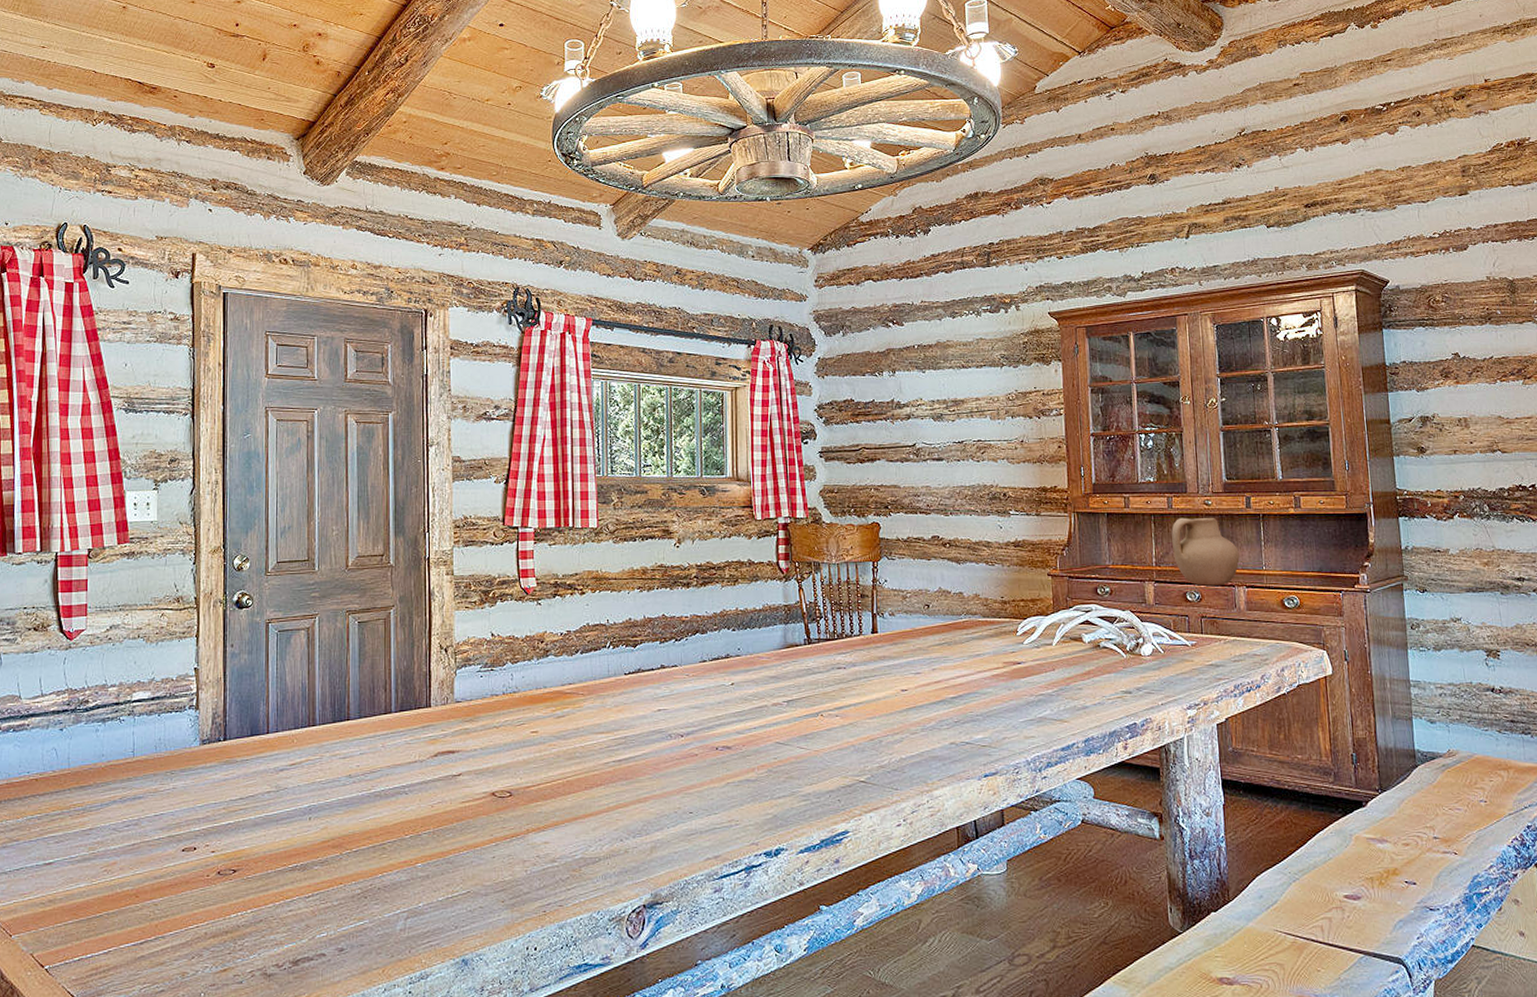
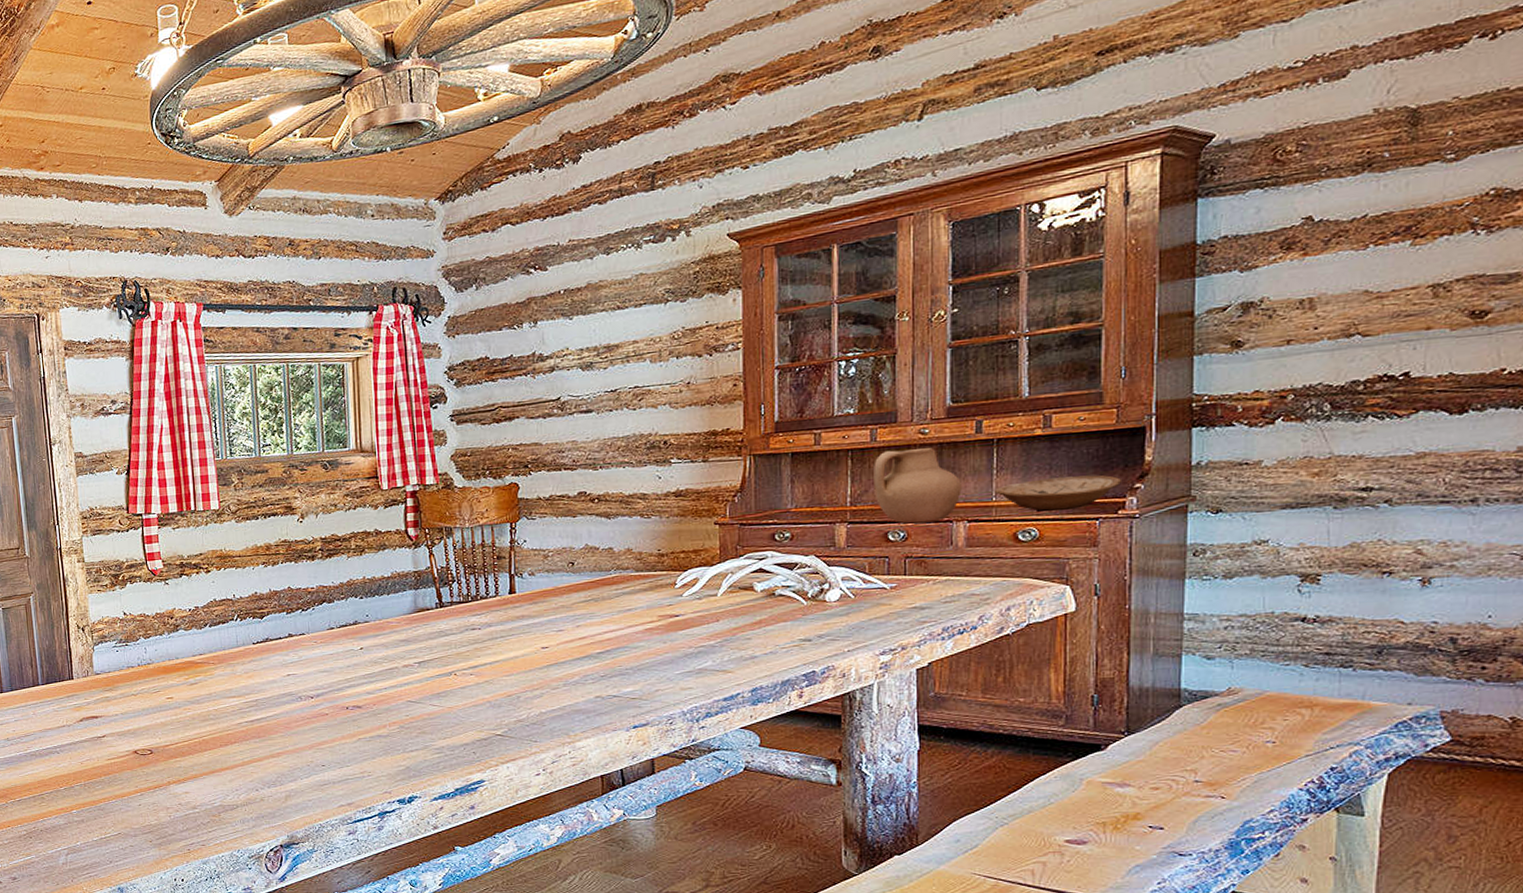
decorative plate: none [1264,552,1355,583] -> present [995,475,1123,512]

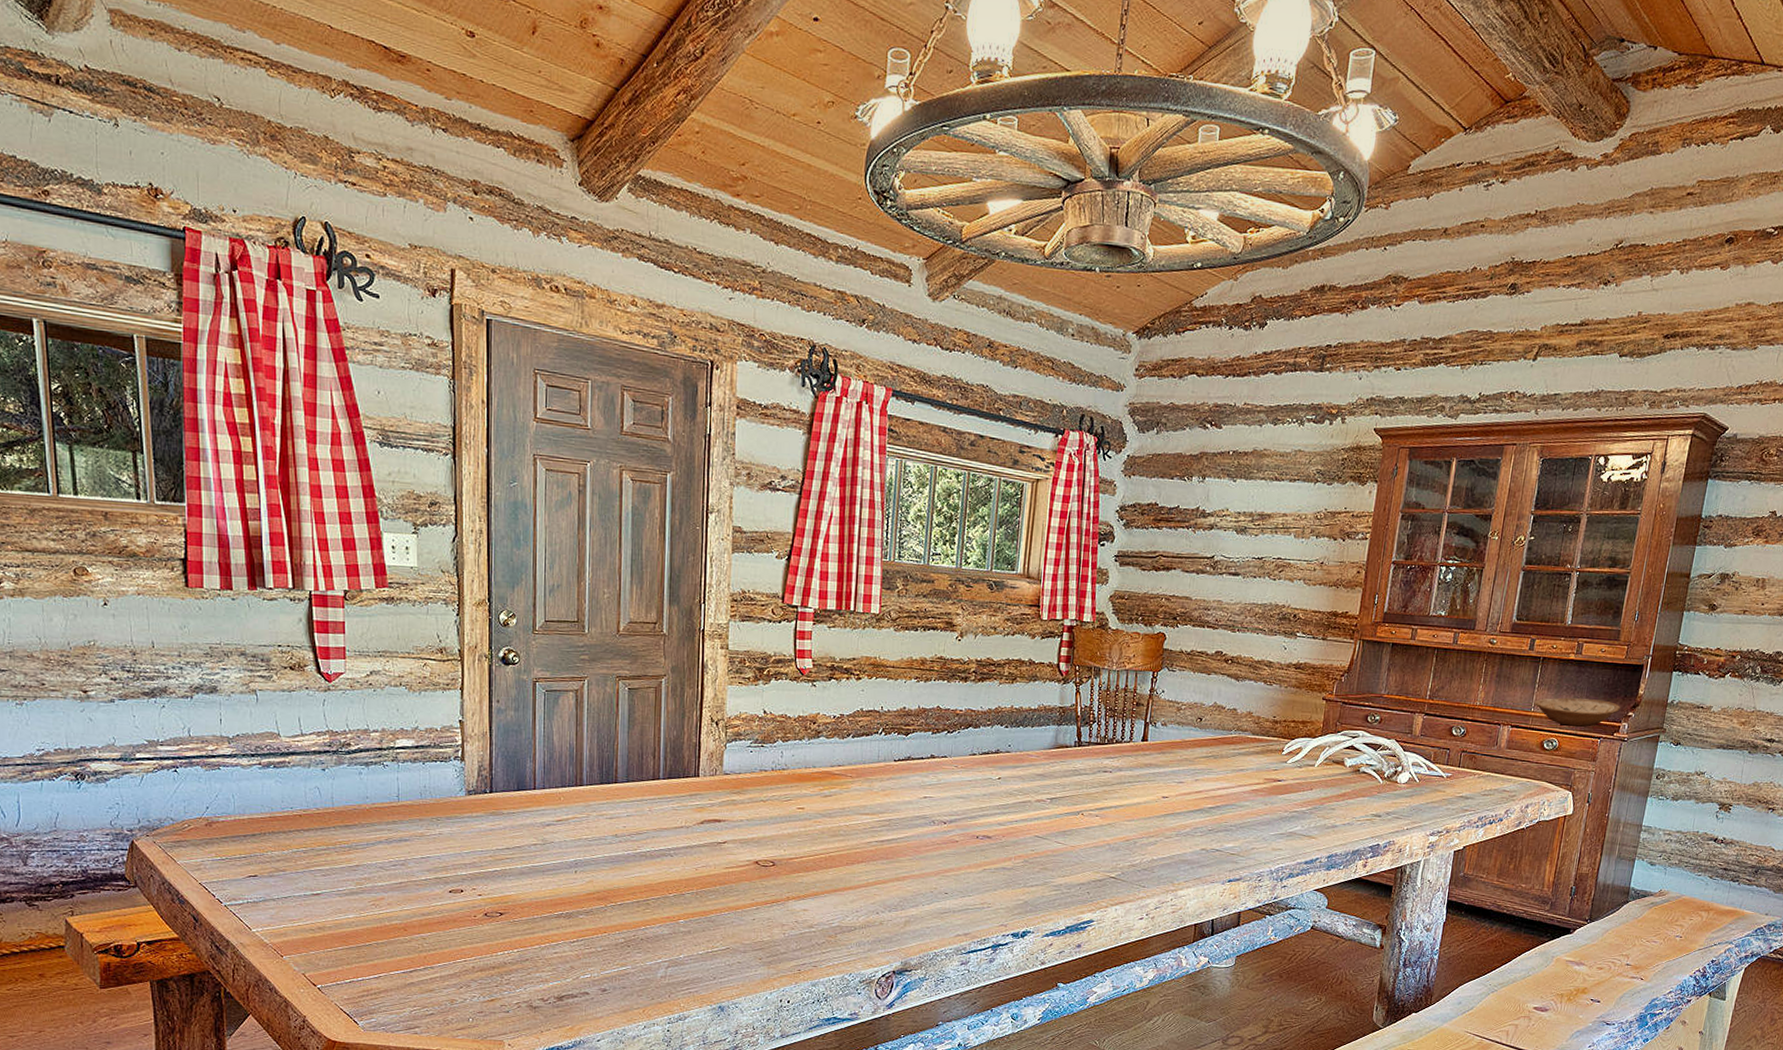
ceramic pitcher: present [873,448,962,524] -> none [1448,654,1512,723]

